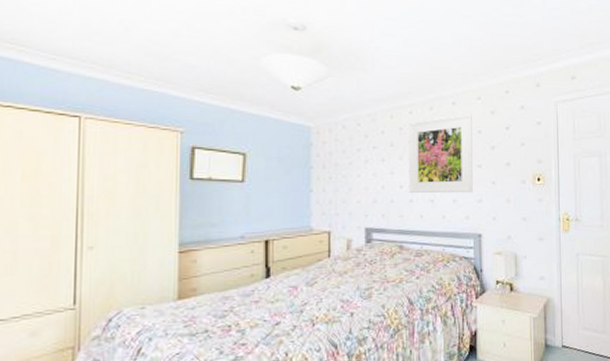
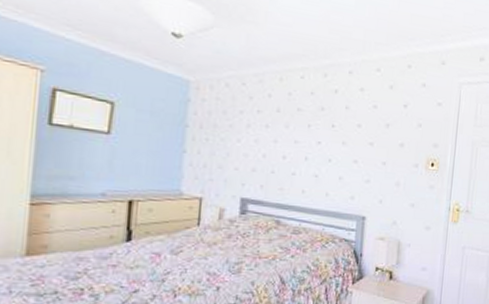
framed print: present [409,114,473,194] -> none [292,86,369,172]

